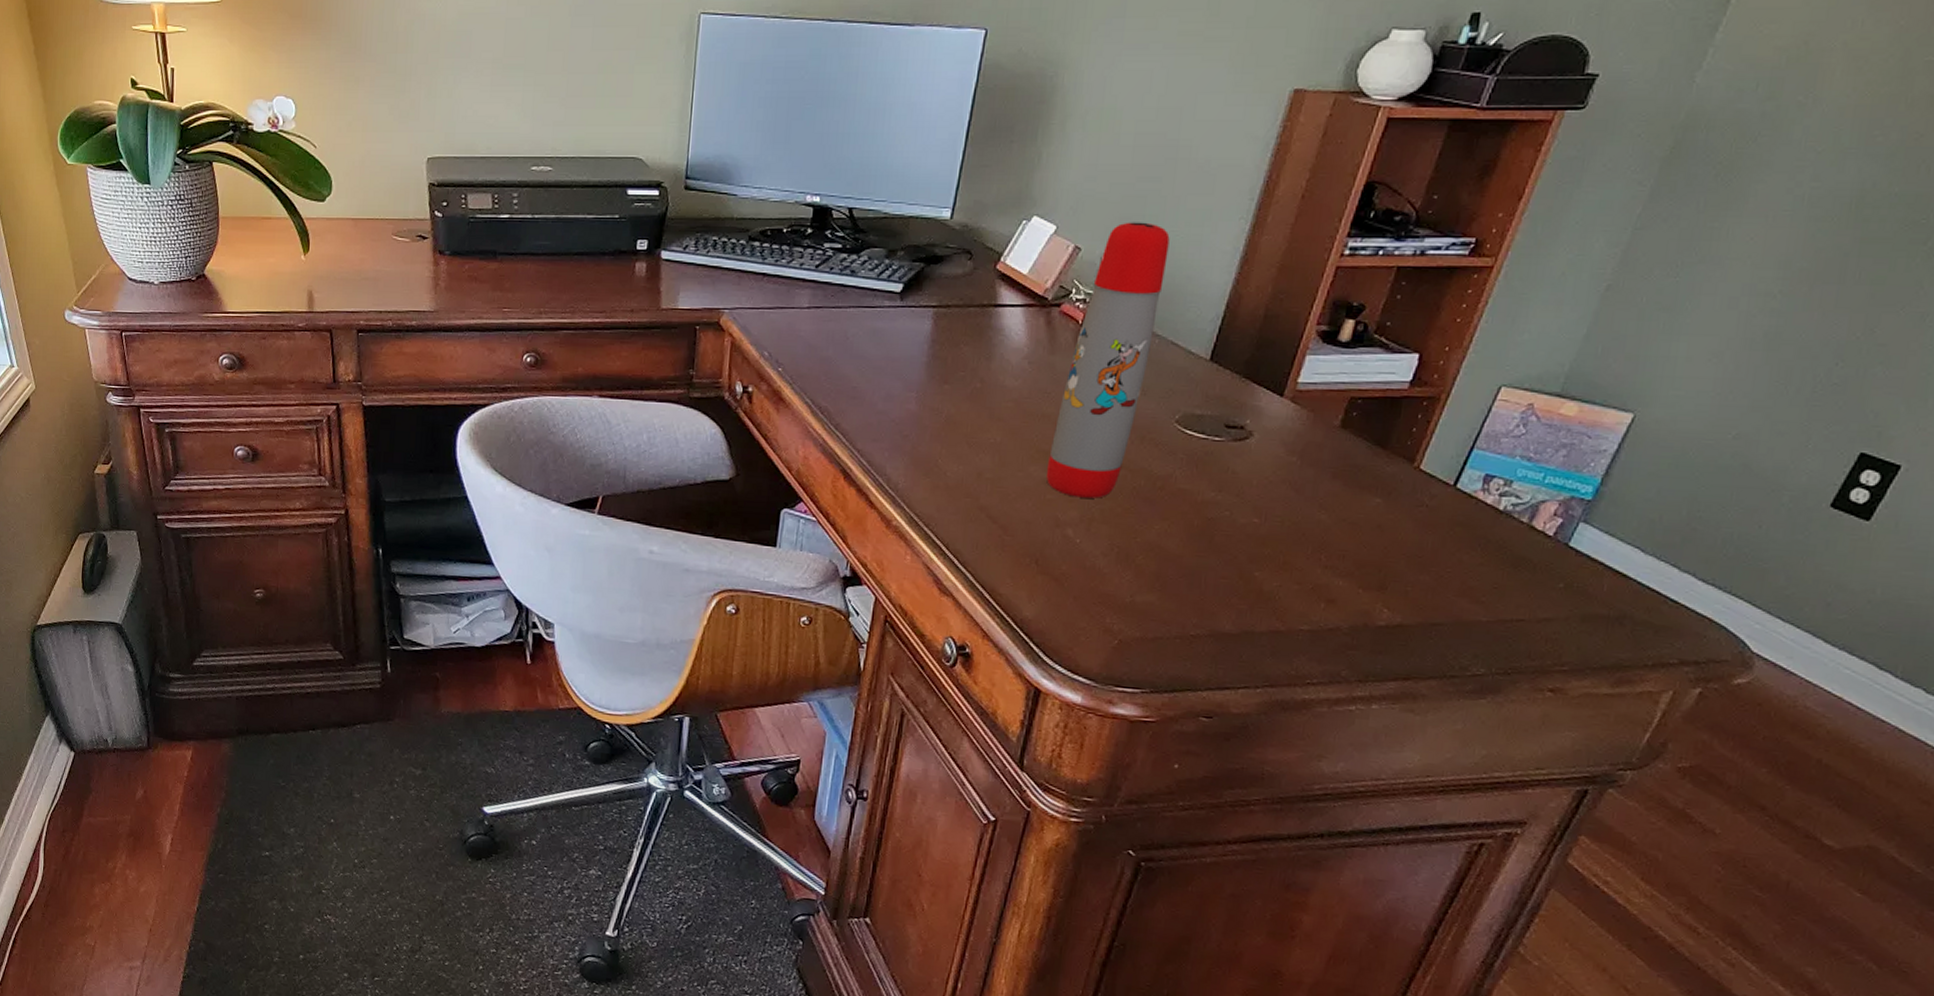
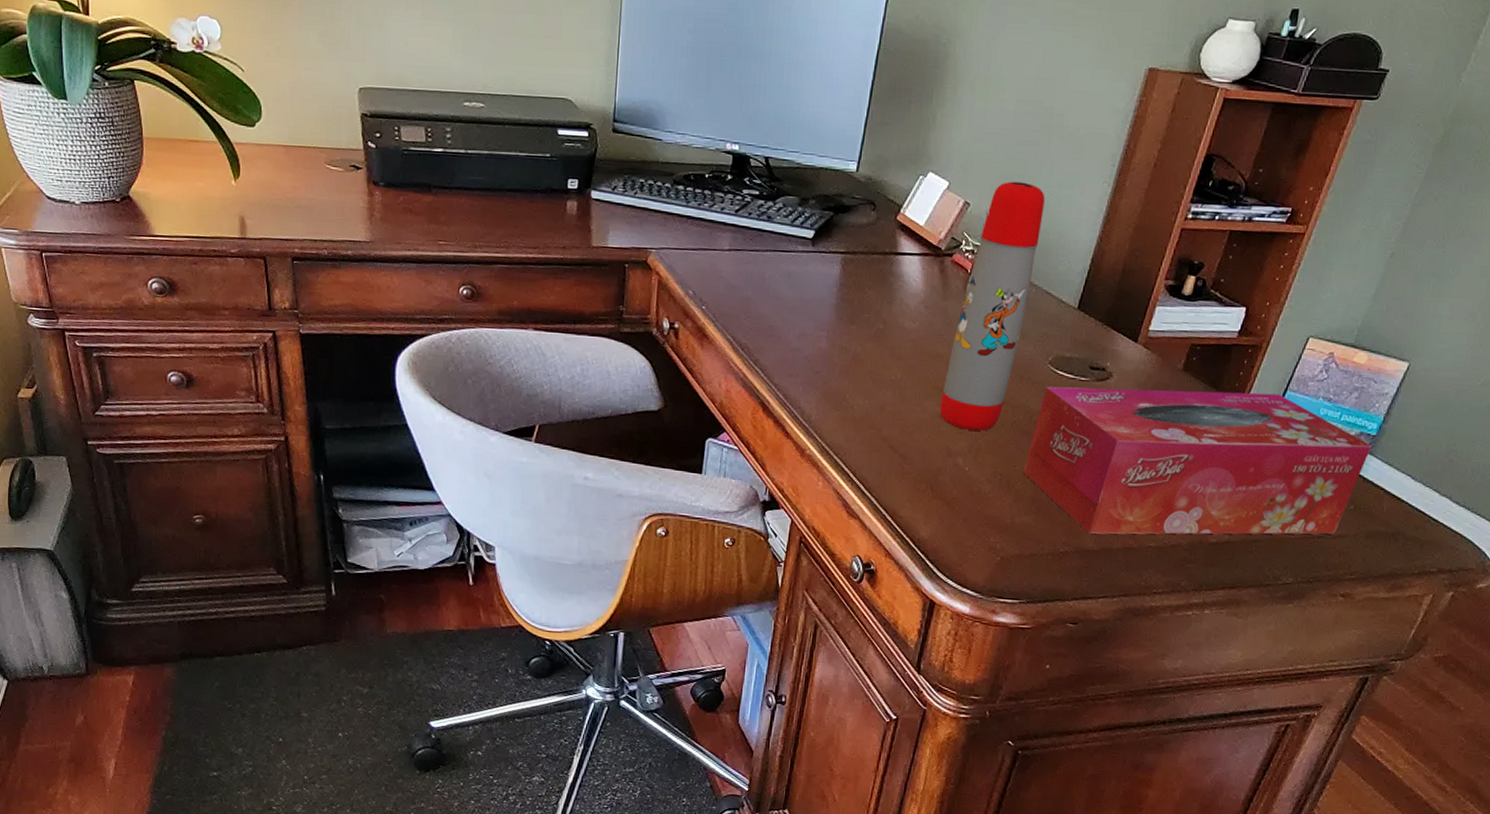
tissue box: none [1145,447,1586,618] -> present [1023,386,1372,535]

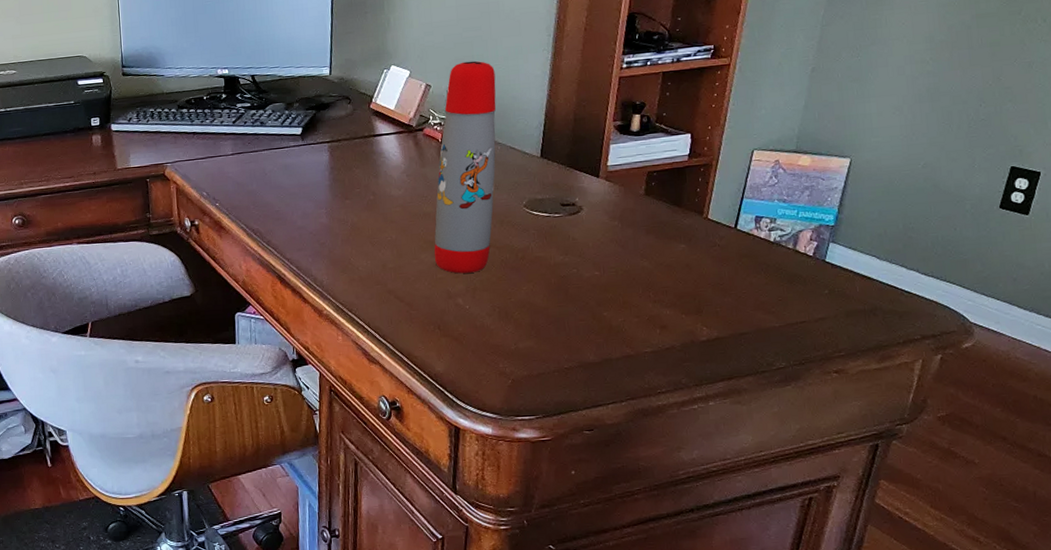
tissue box: present [1023,386,1372,535] -> none [518,202,833,348]

